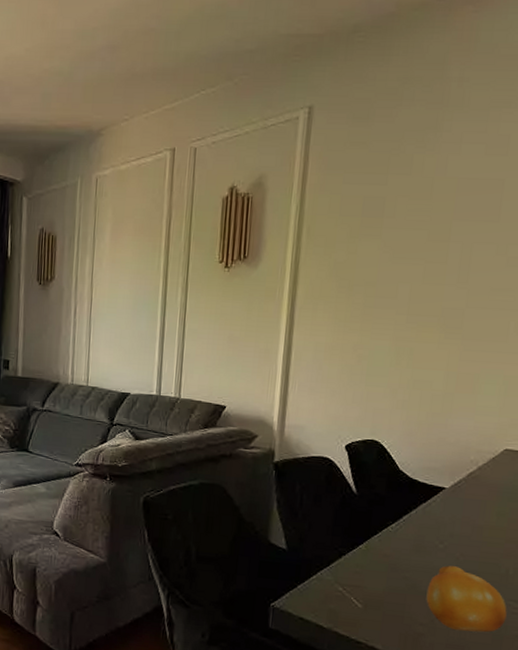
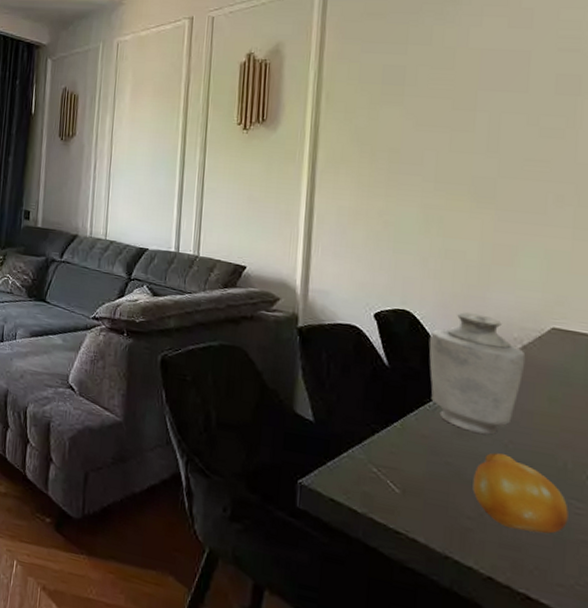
vase: none [393,439,480,550] -> present [429,312,526,435]

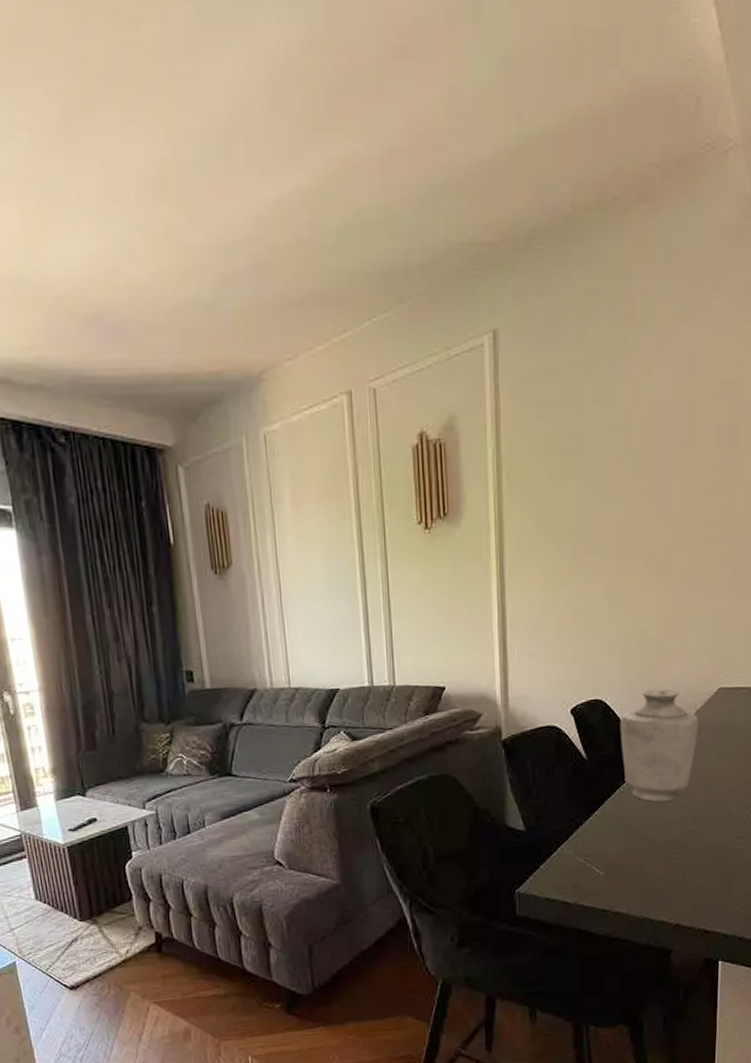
fruit: present [472,452,569,534] -> none [661,815,734,879]

